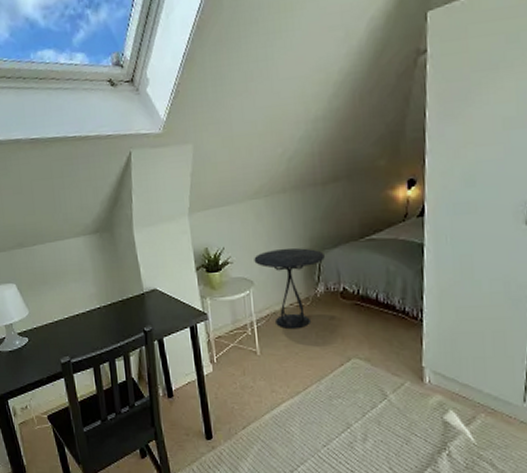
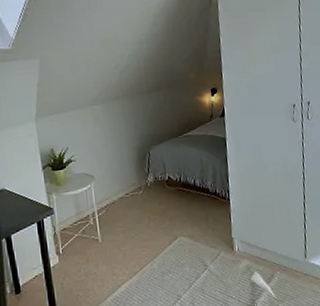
side table: present [254,248,325,329] -> none [94,145,152,216]

